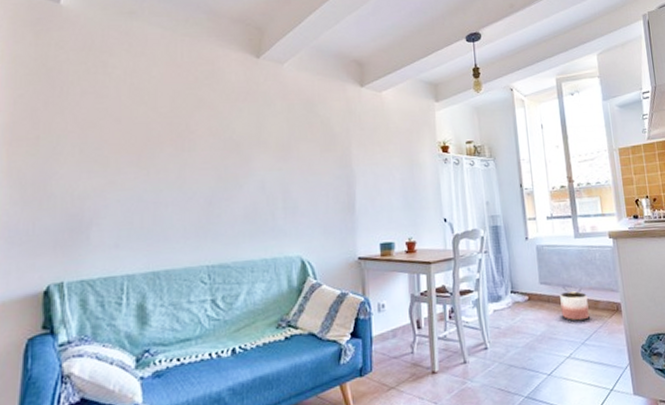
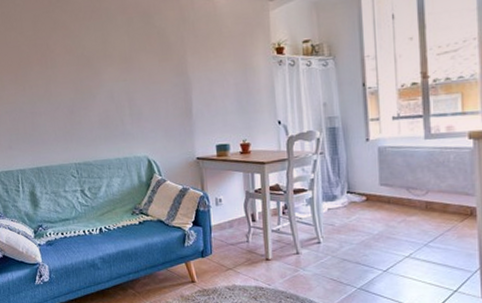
planter: present [560,291,589,321] -> none [402,194,436,223]

